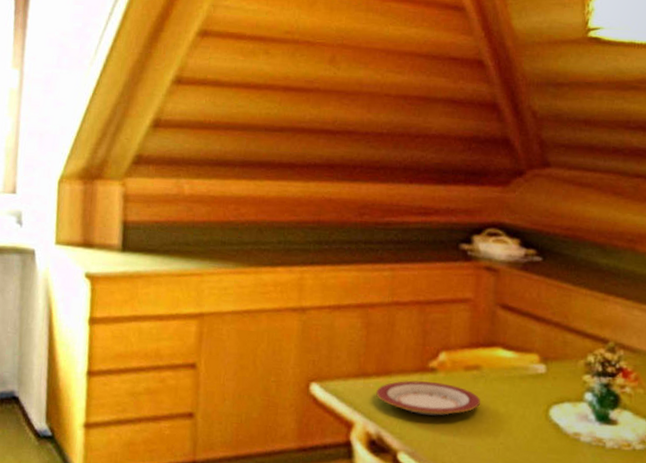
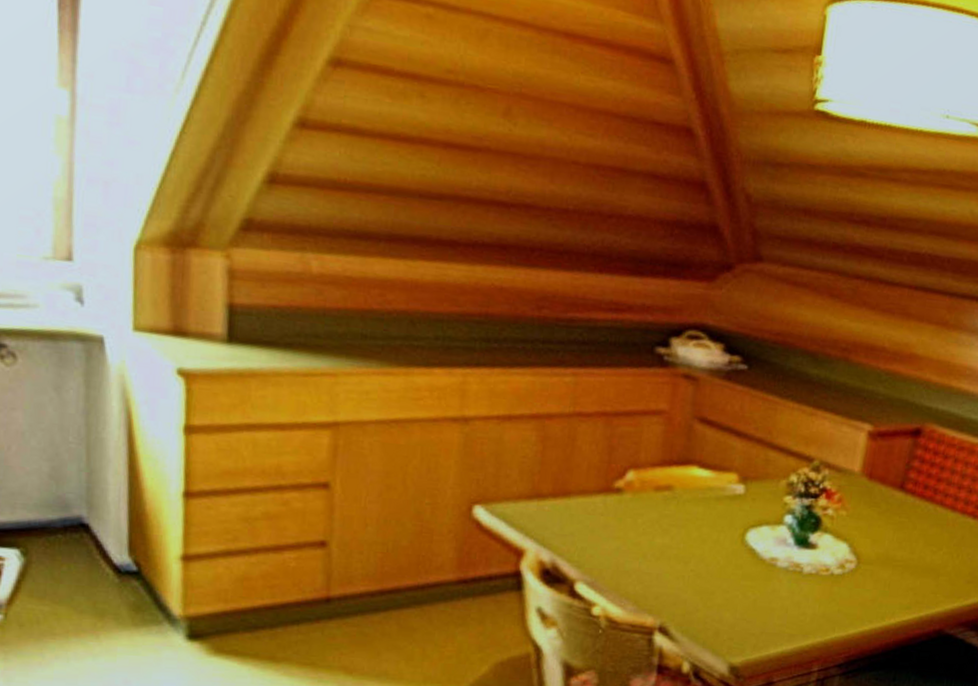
plate: present [376,380,481,416] -> none [552,502,672,542]

